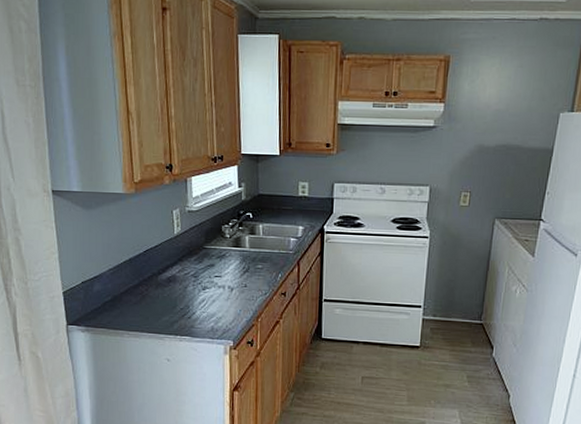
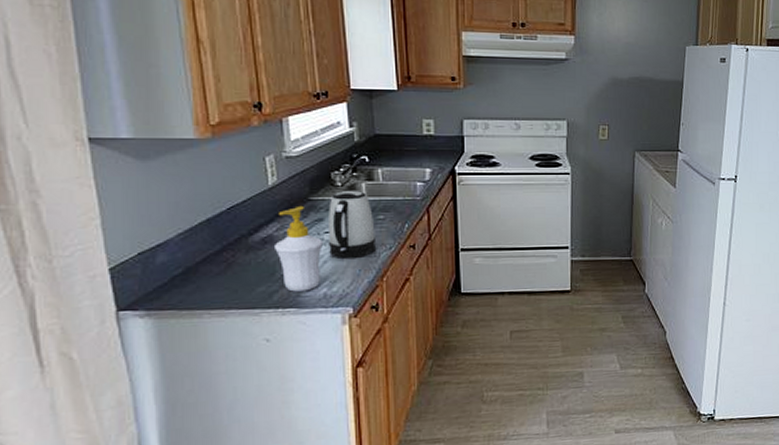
soap bottle: none [177,252,213,324] -> present [275,205,323,292]
kettle: none [217,242,255,300] -> present [328,191,377,258]

